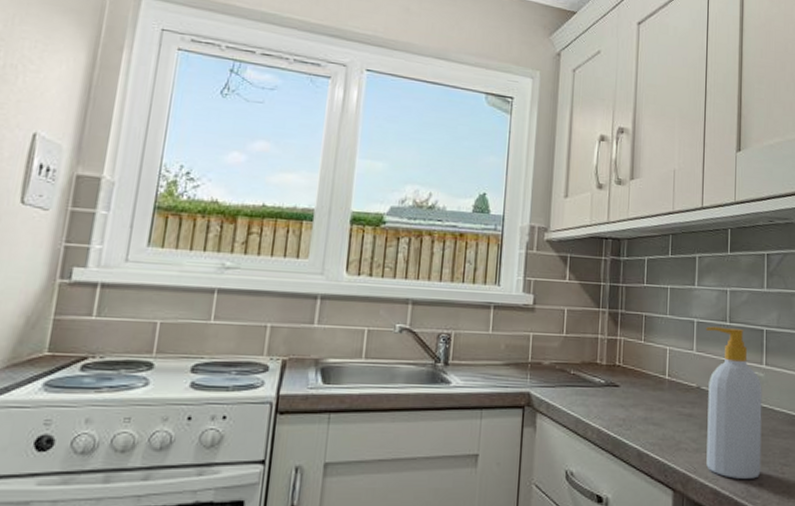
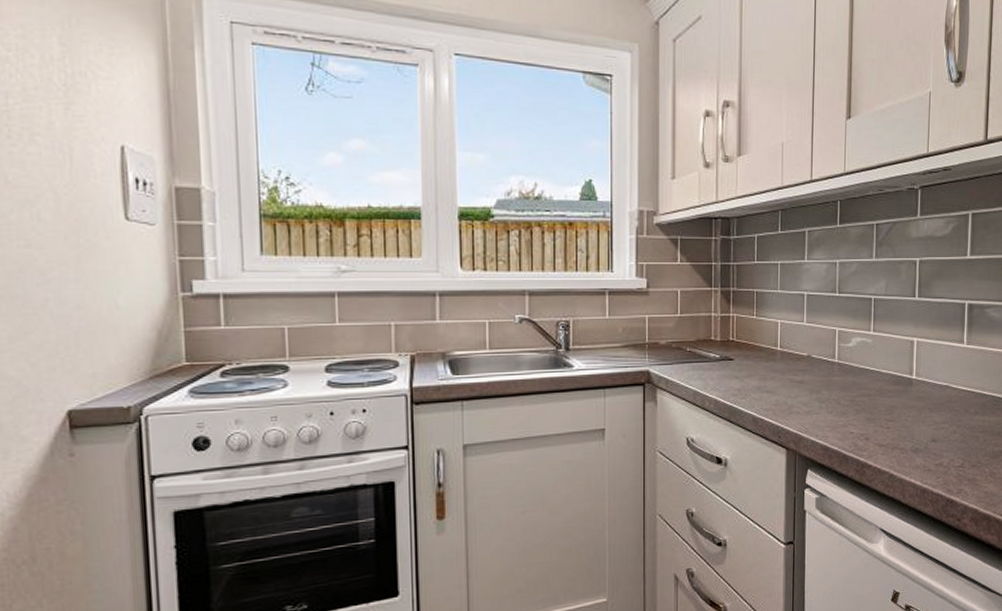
soap bottle: present [706,326,762,479] -> none [816,298,870,435]

